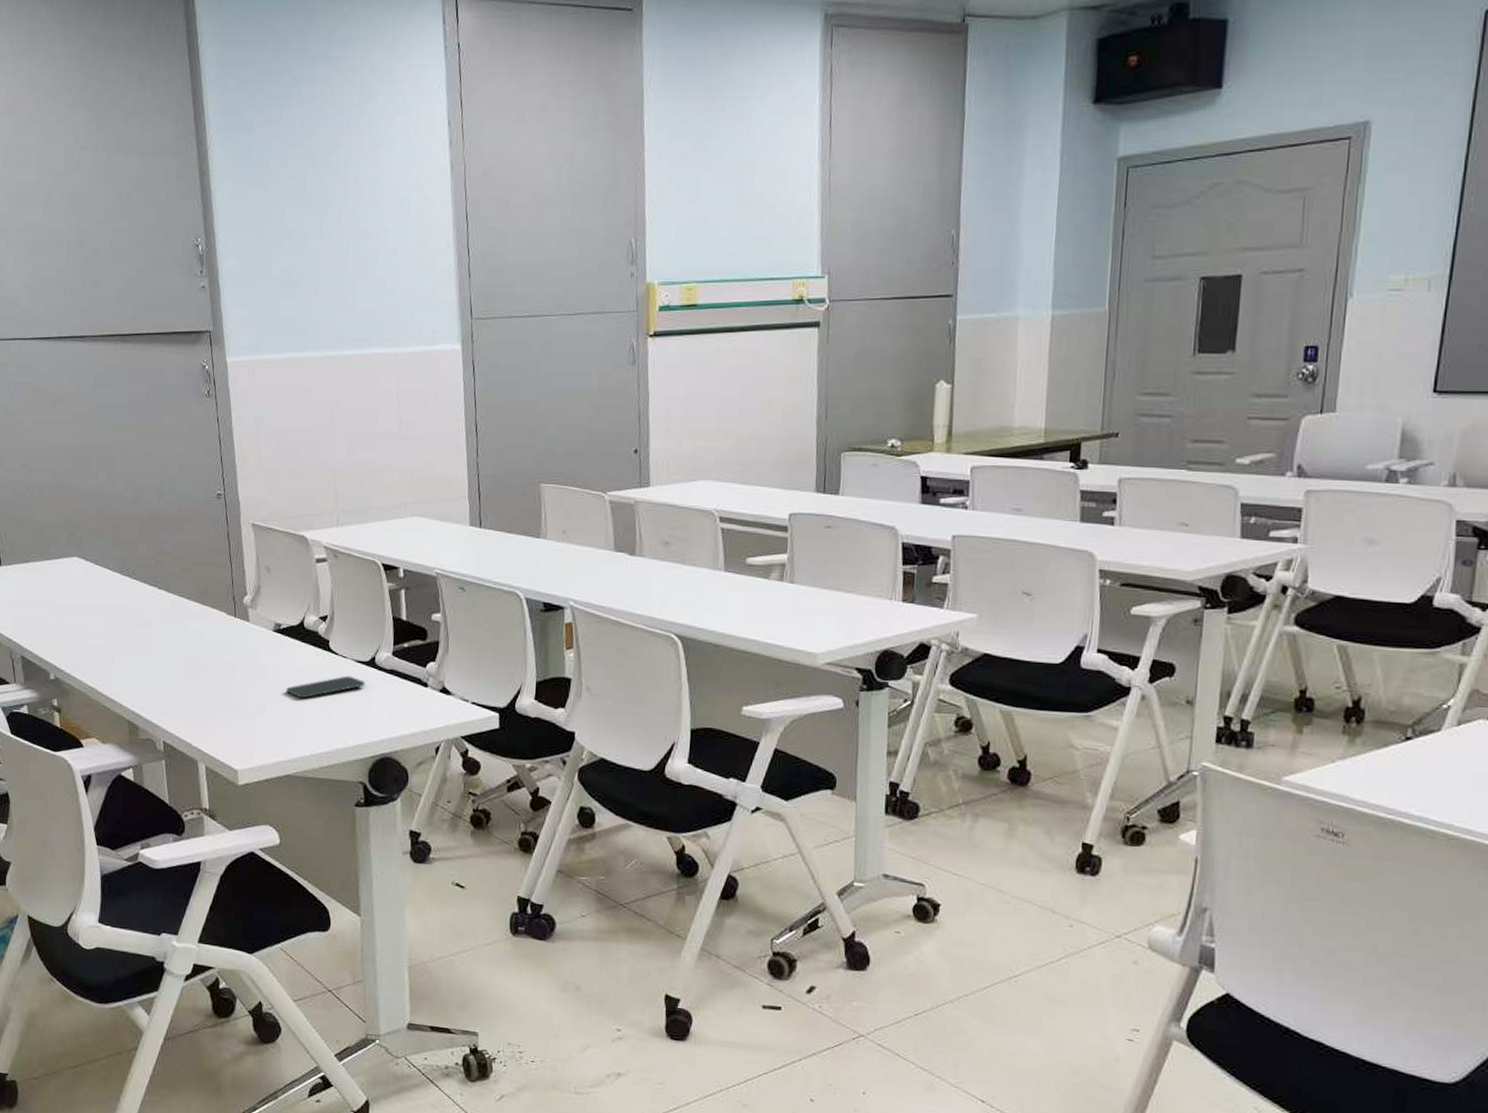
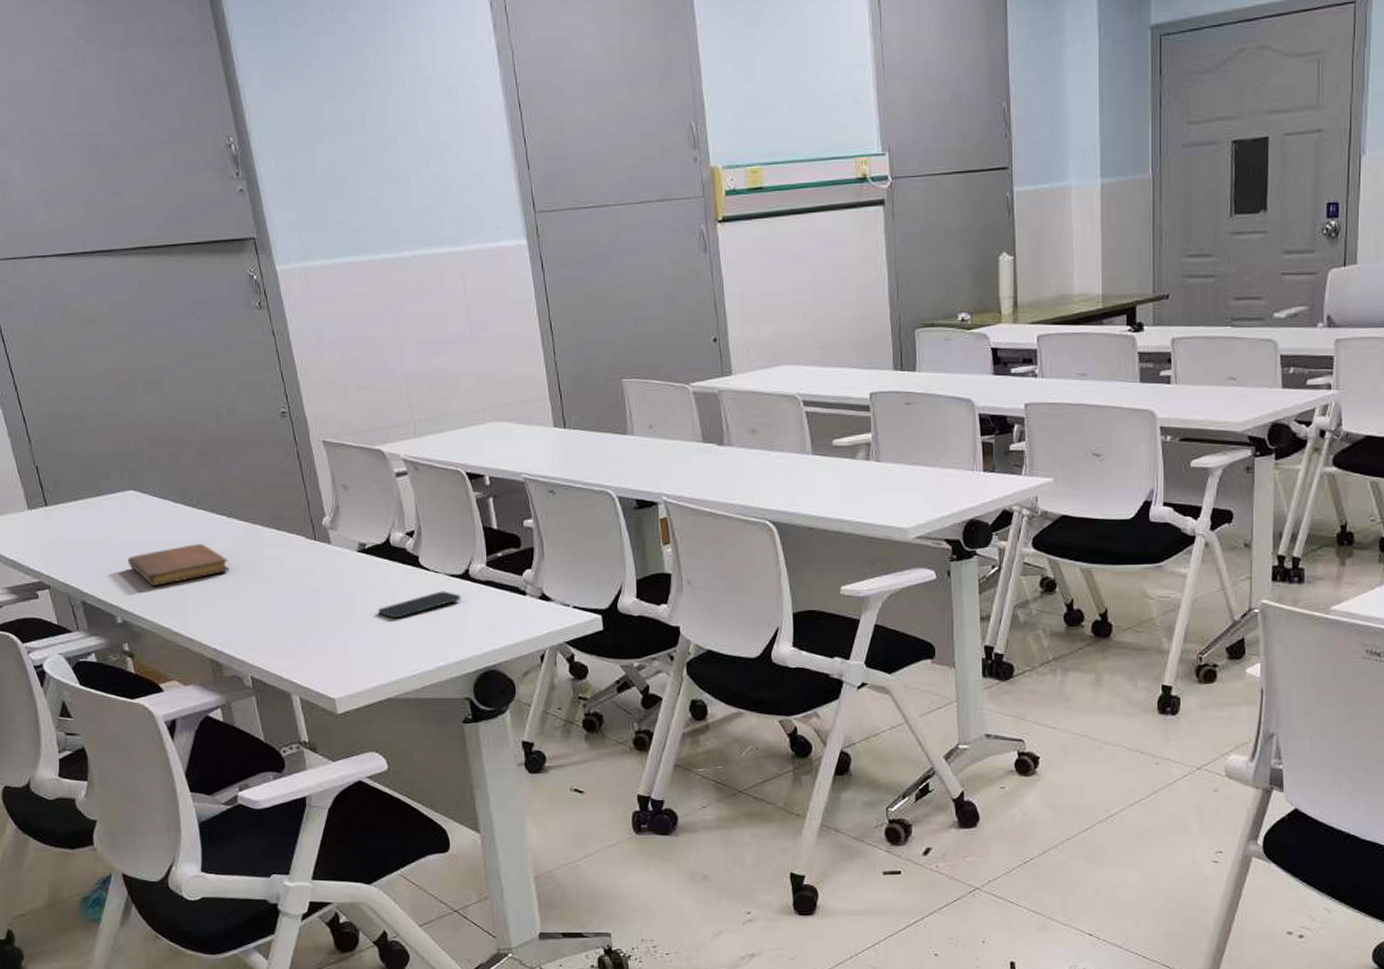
notebook: none [65,611,155,648] -> present [127,544,230,586]

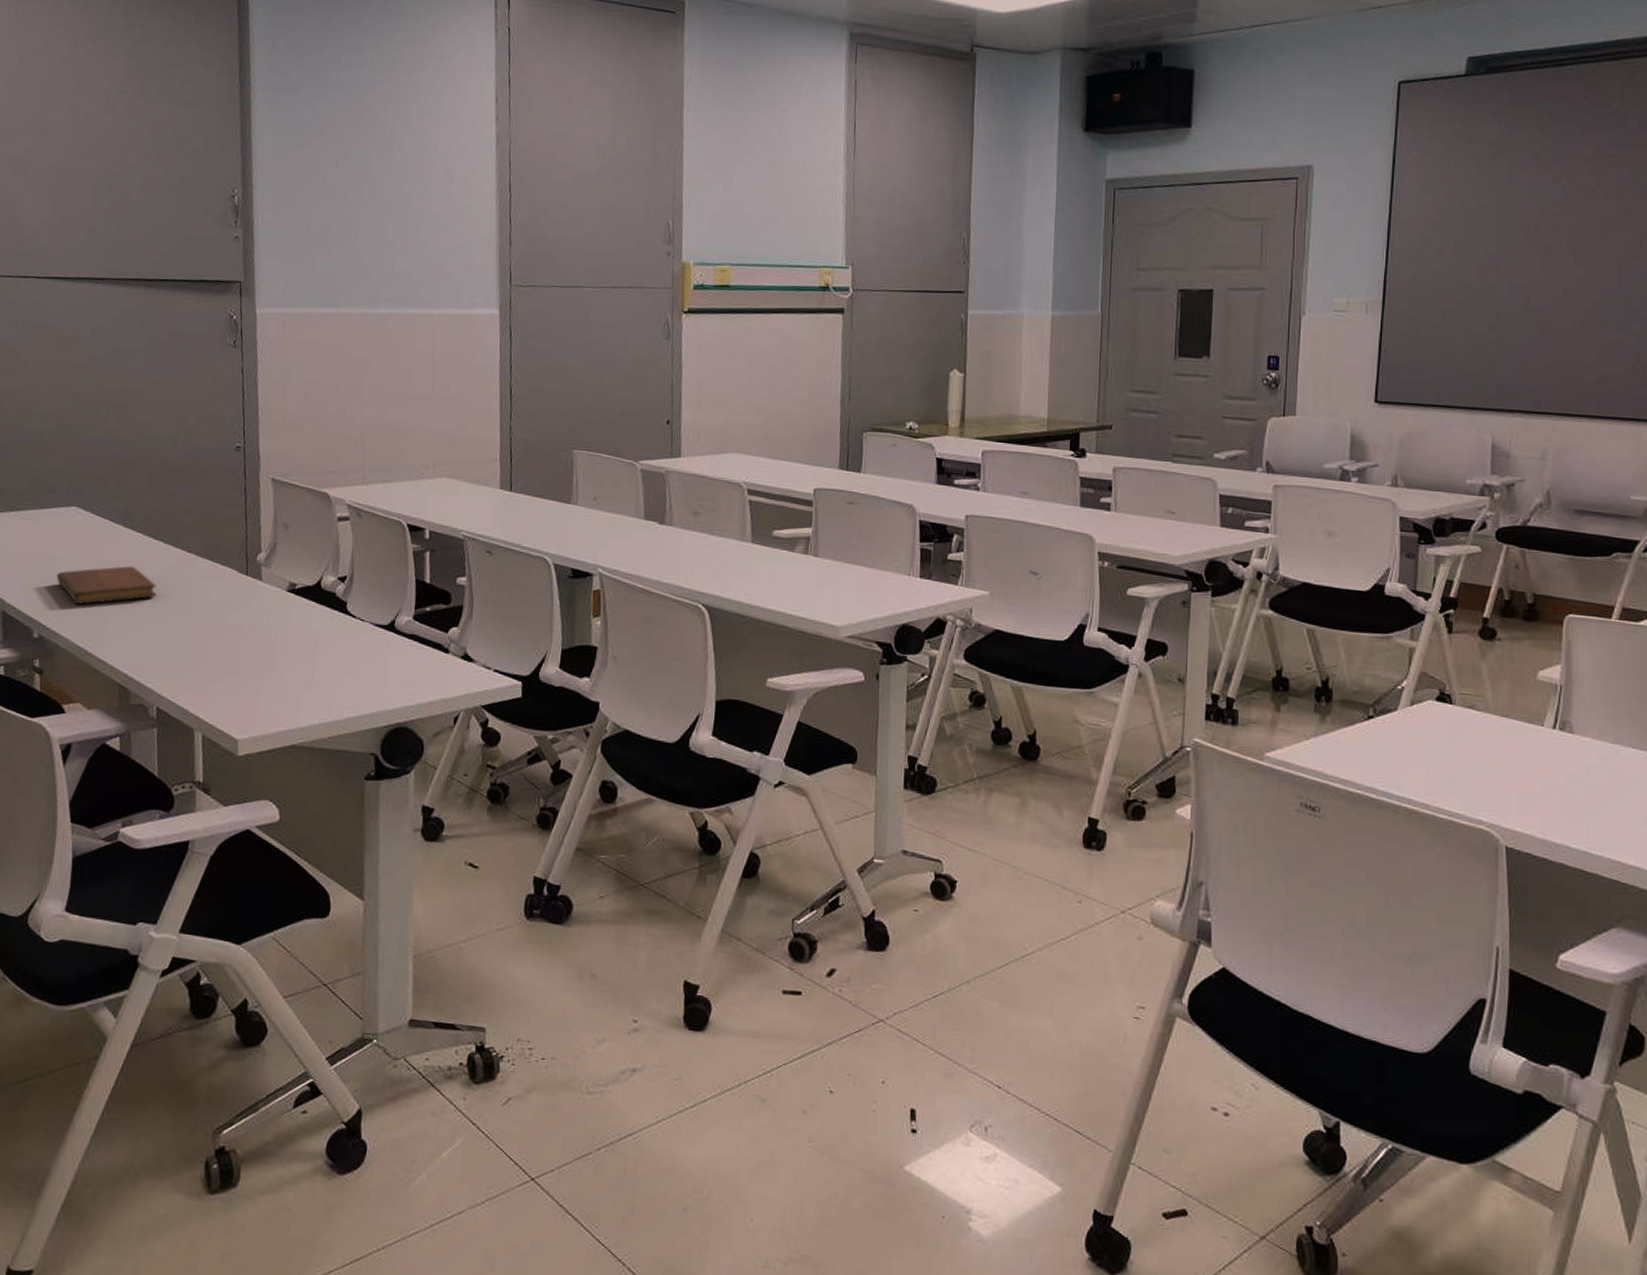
smartphone: present [378,591,461,619] -> none [297,639,383,663]

